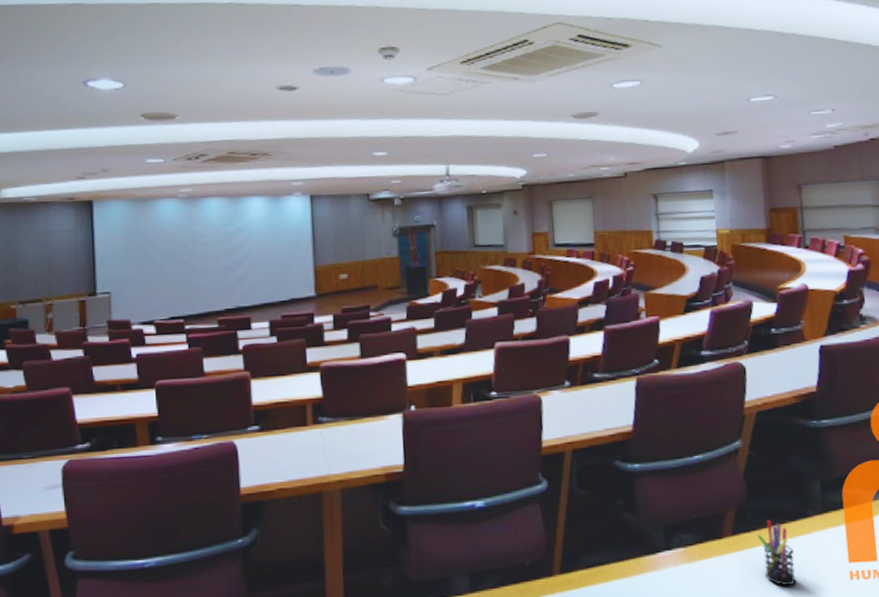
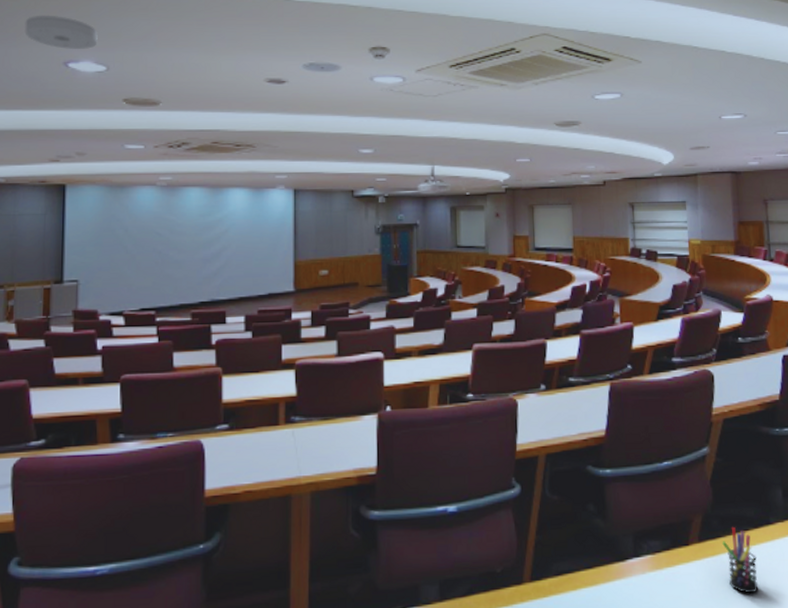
smoke detector: none [44,35,114,68] -> present [24,15,98,49]

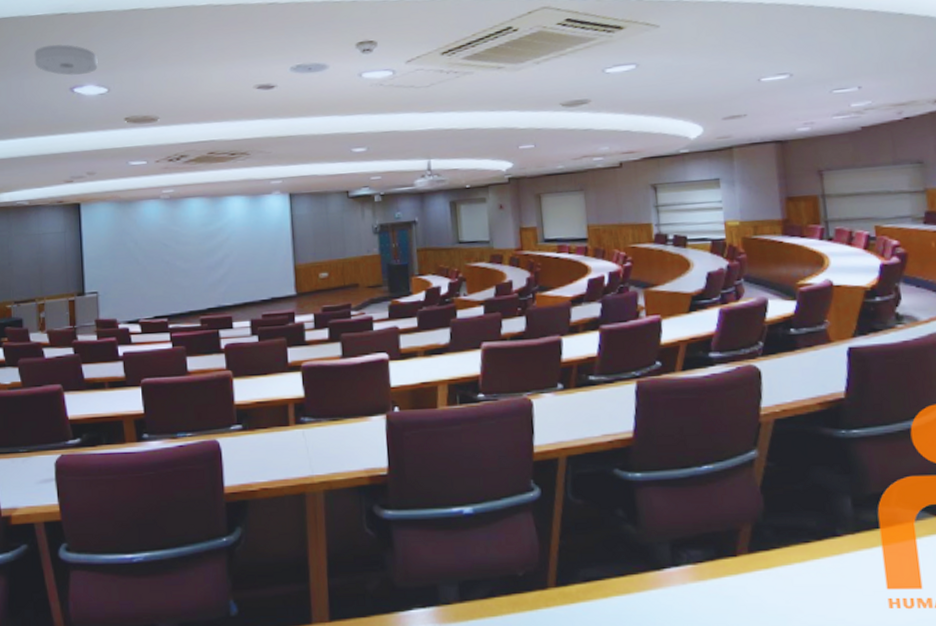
pen holder: present [722,526,759,594] -> none [777,537,825,612]

